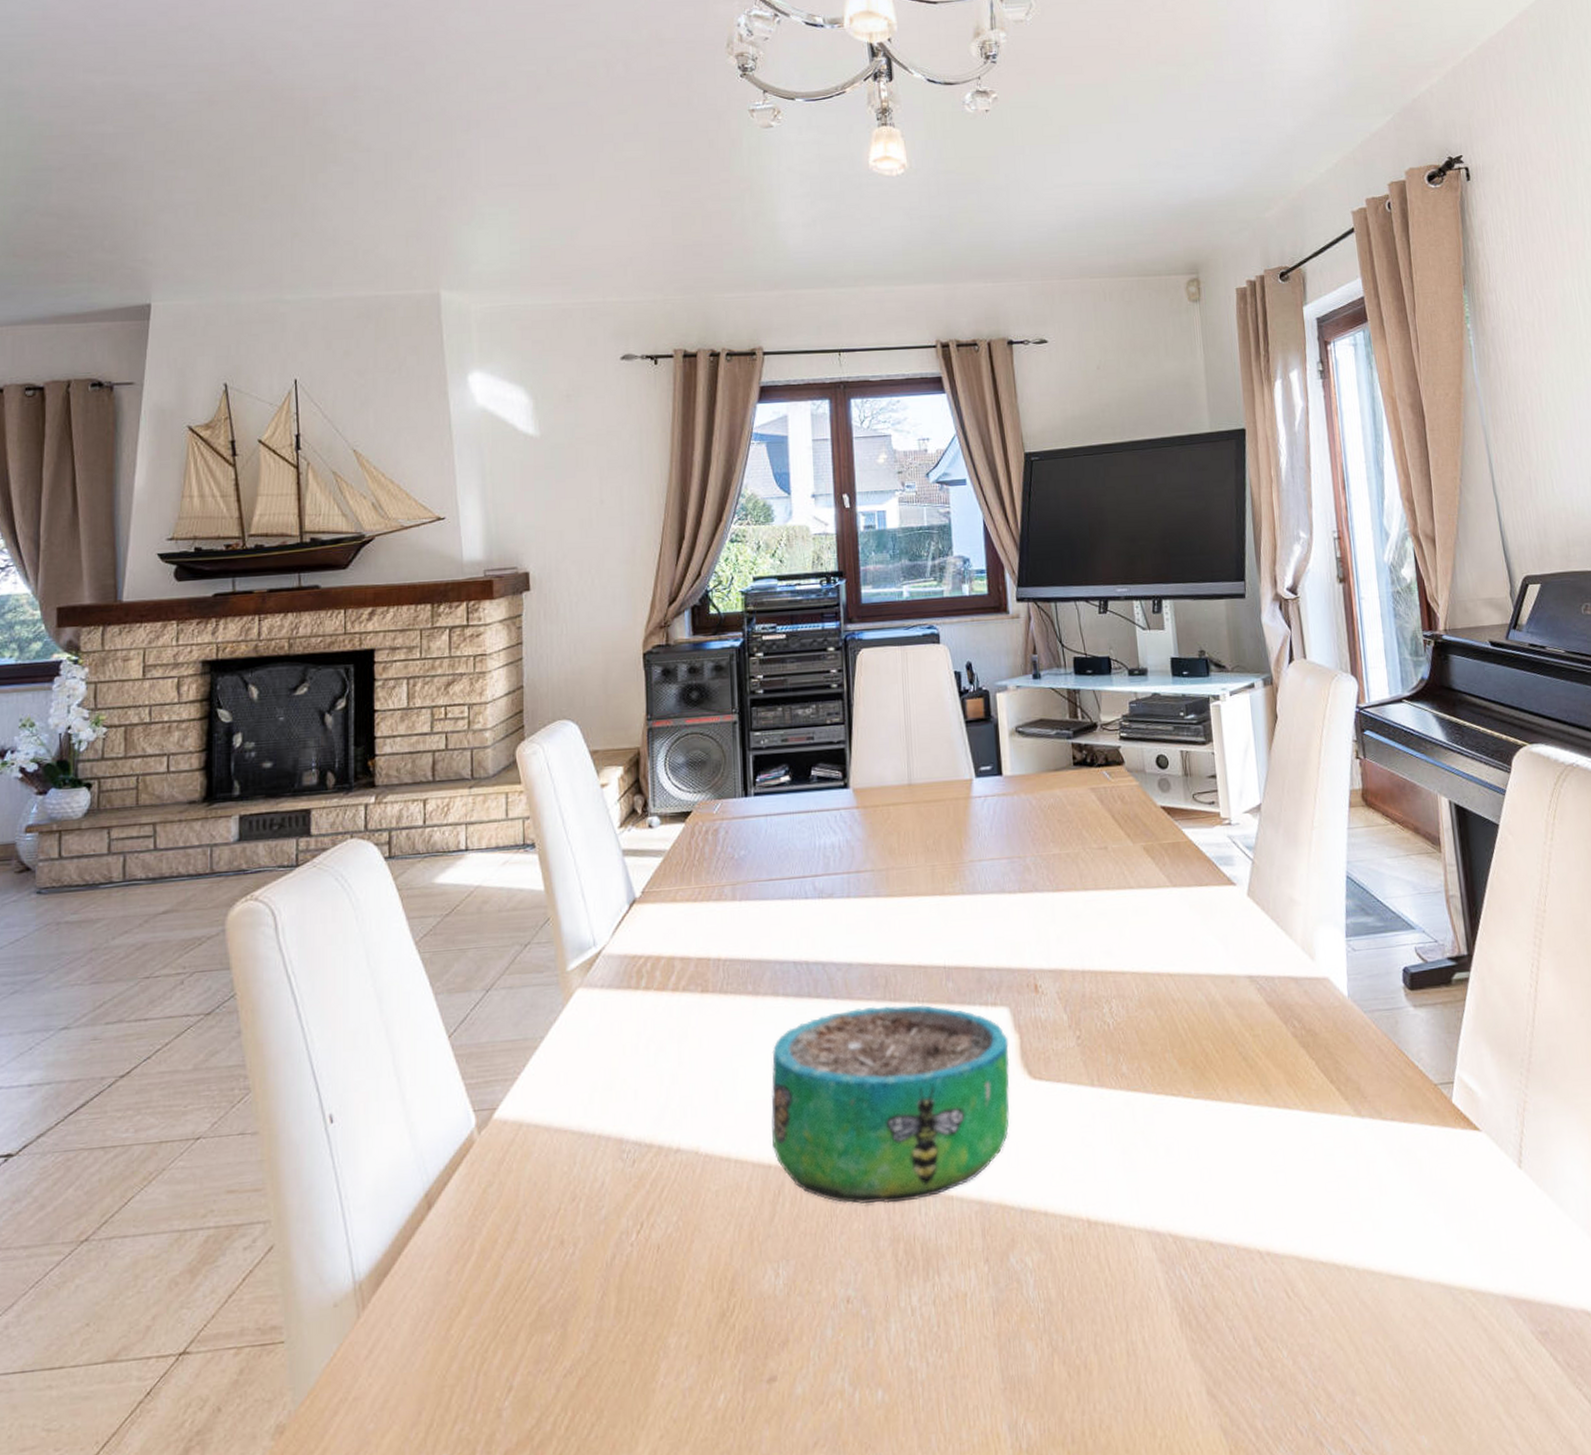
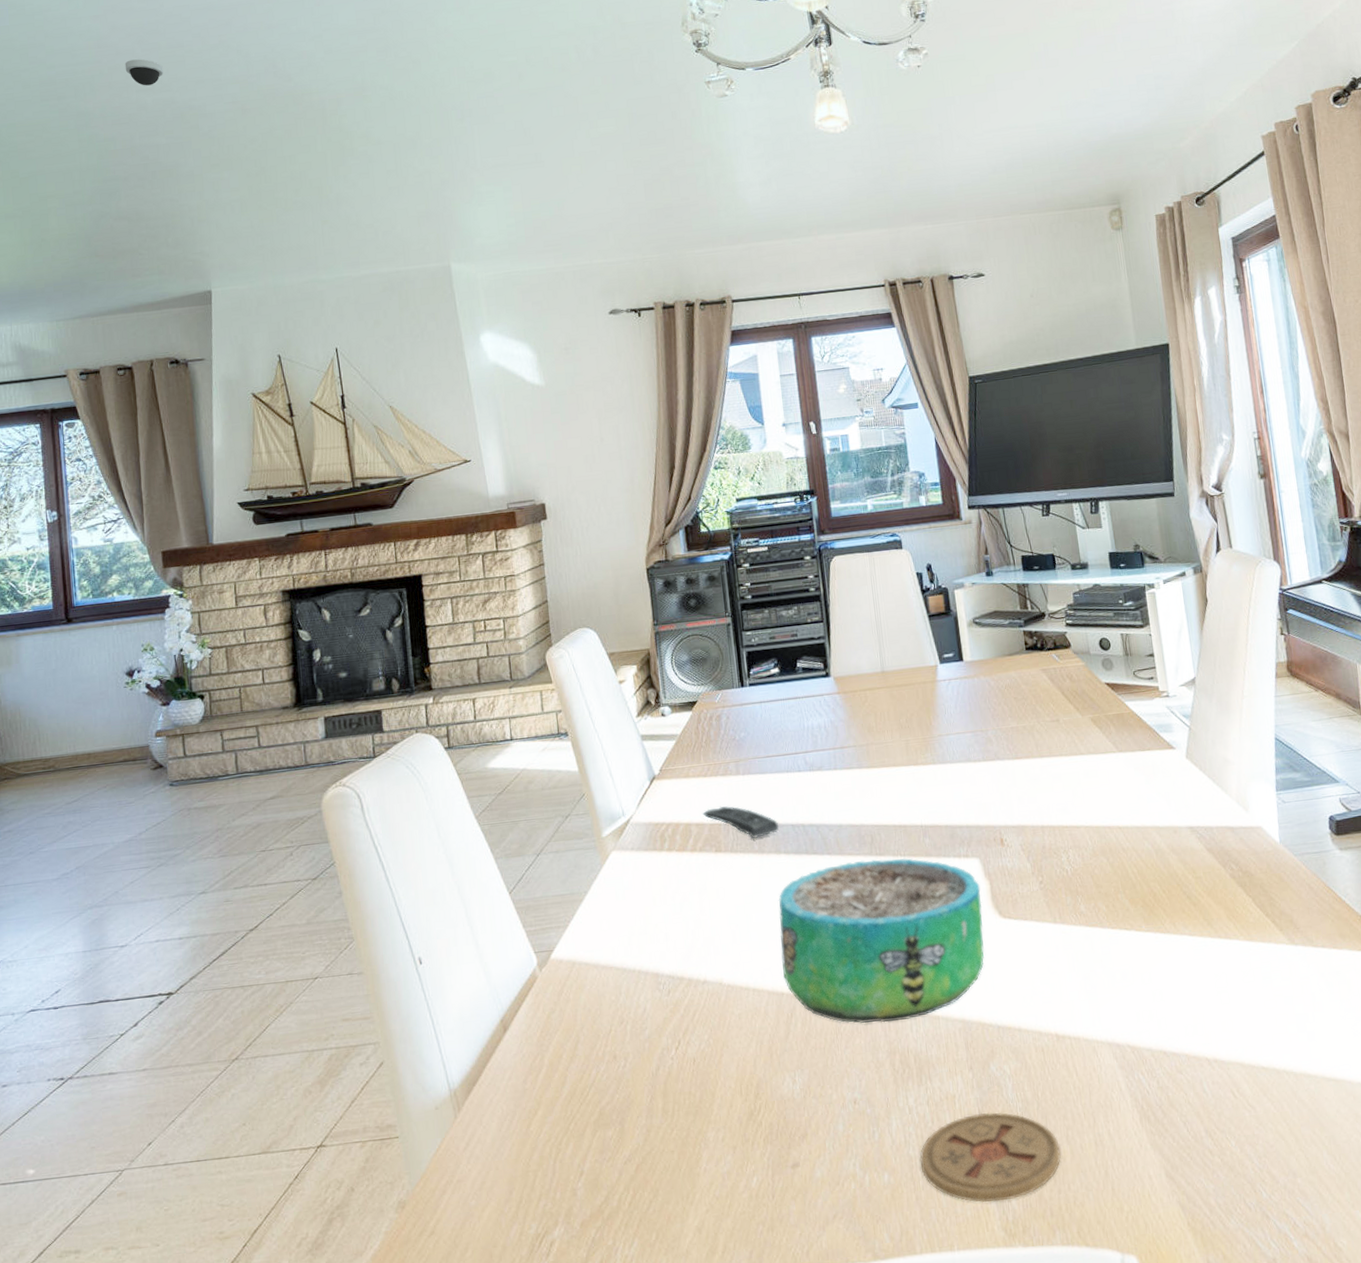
dome security camera: none [73,35,119,66] -> present [125,59,163,86]
remote control: none [689,937,779,977] -> present [703,806,780,839]
coaster: none [921,1314,1087,1426] -> present [920,1112,1061,1202]

